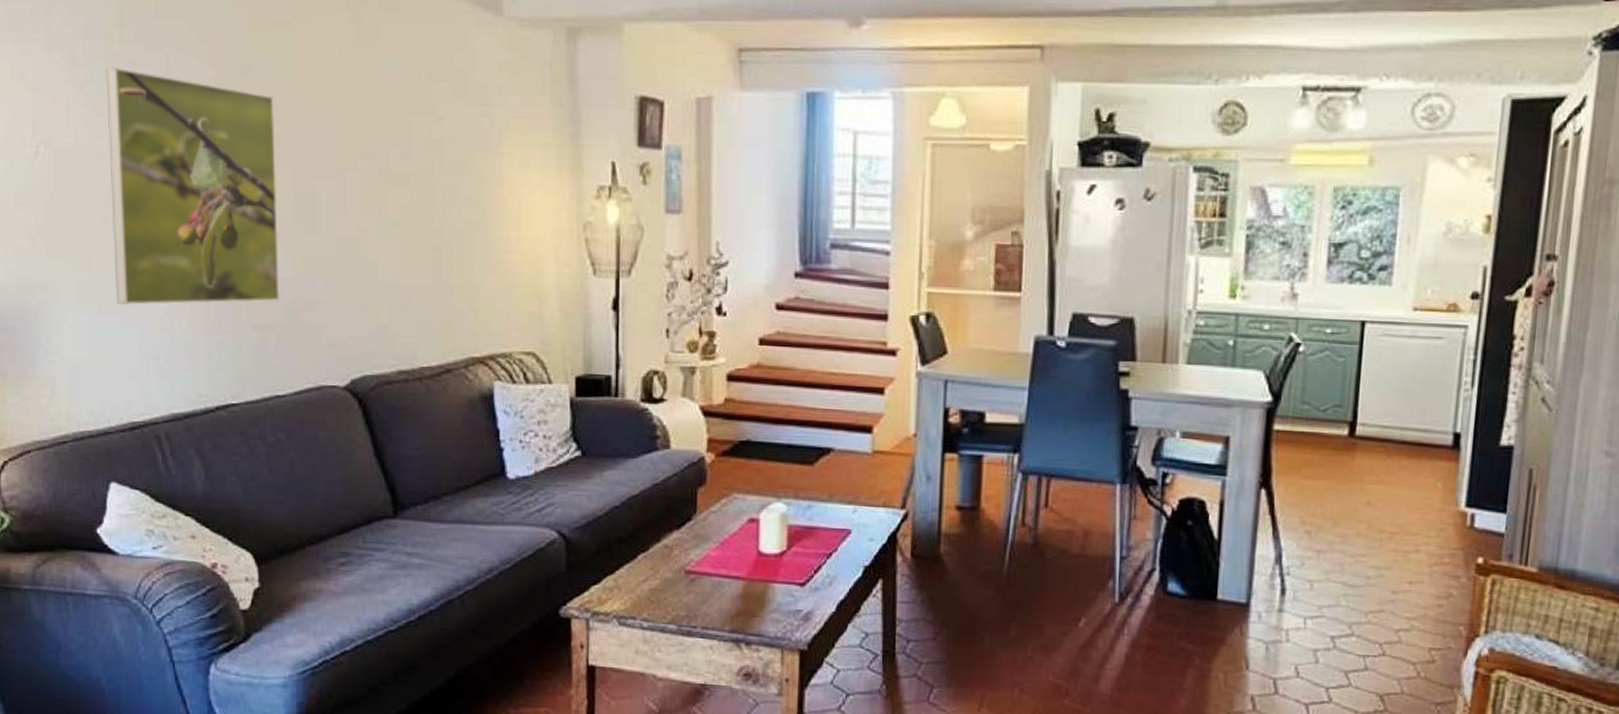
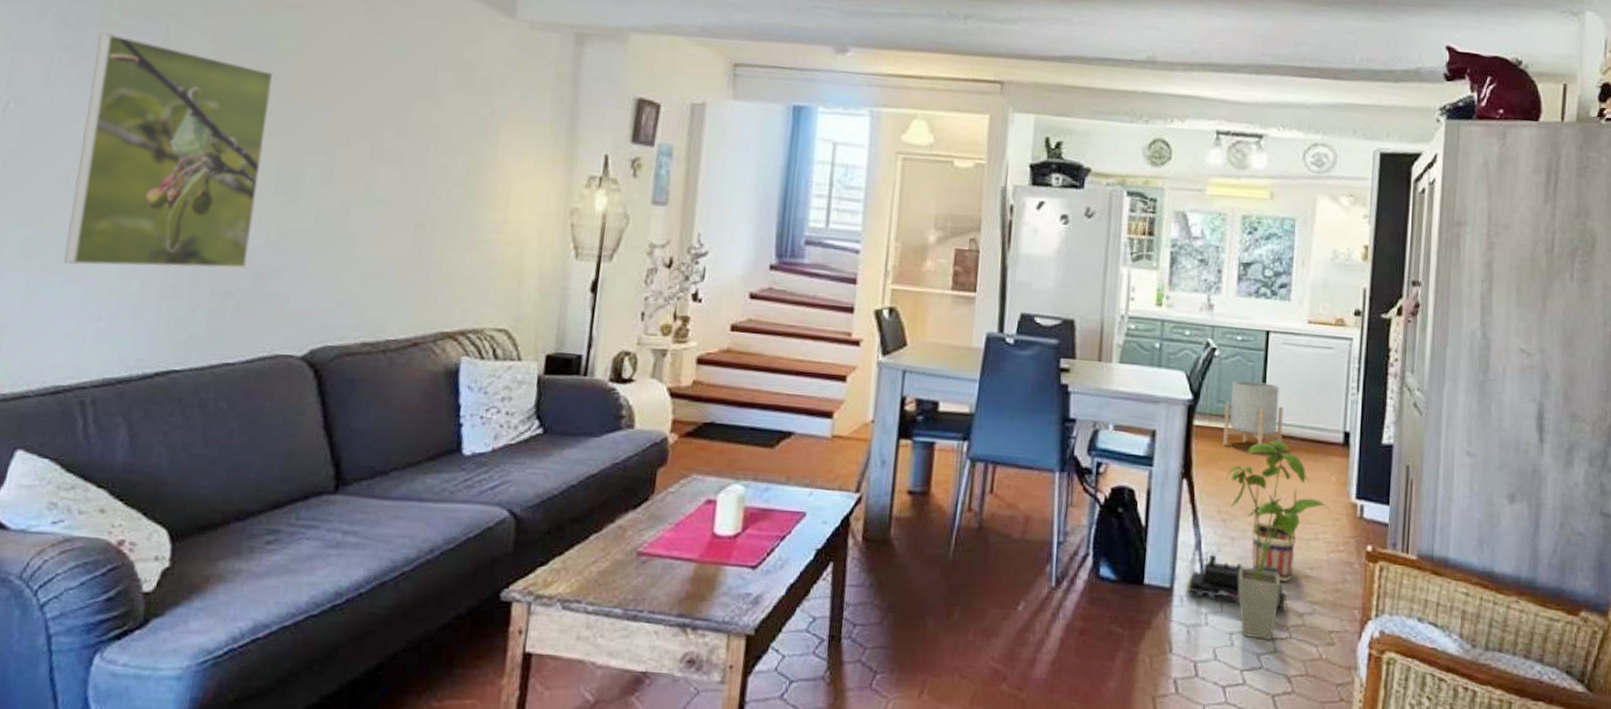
toy train: none [1264,568,1382,628] -> present [1186,554,1289,611]
planter: none [1308,378,1381,458] -> present [1223,380,1284,452]
house plant: none [1311,444,1435,657] -> present [1226,440,1331,640]
basket: none [1340,492,1395,597] -> present [1251,484,1297,582]

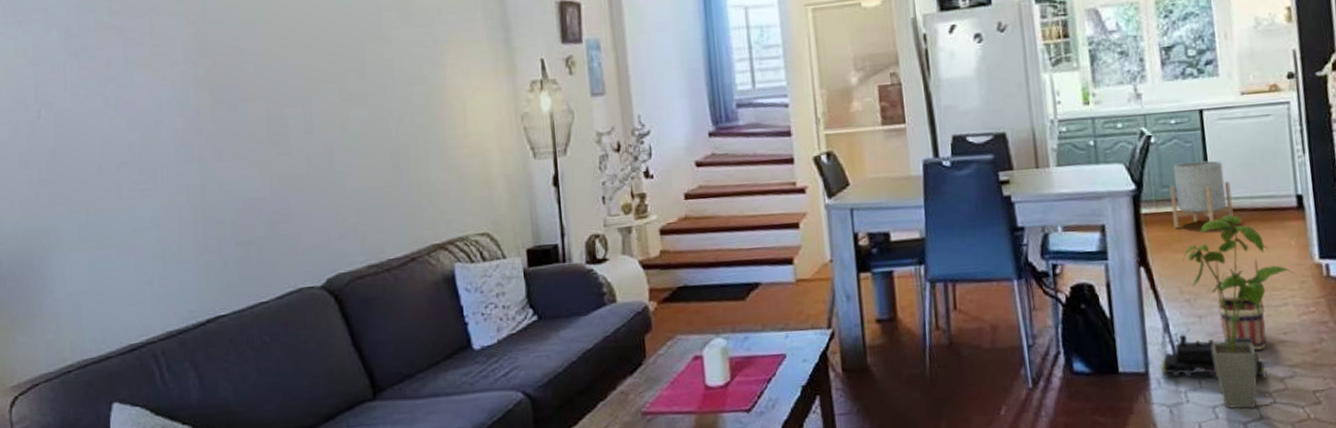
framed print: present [64,33,274,269] -> none [97,34,260,239]

